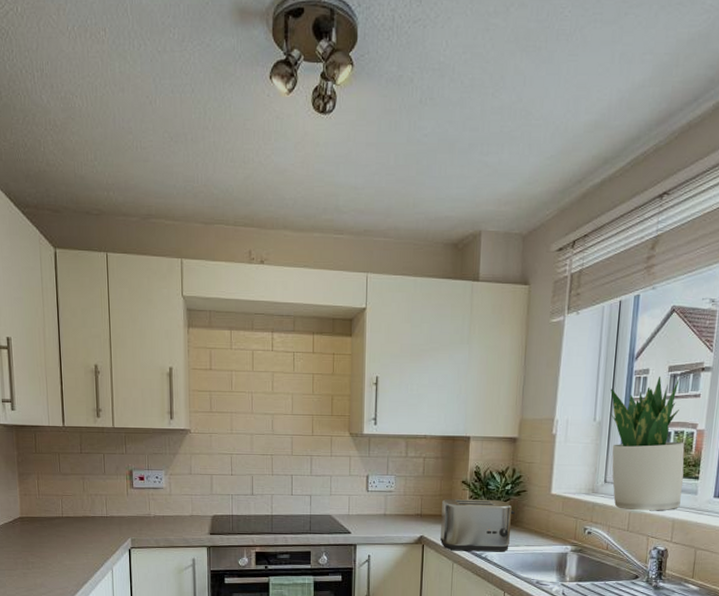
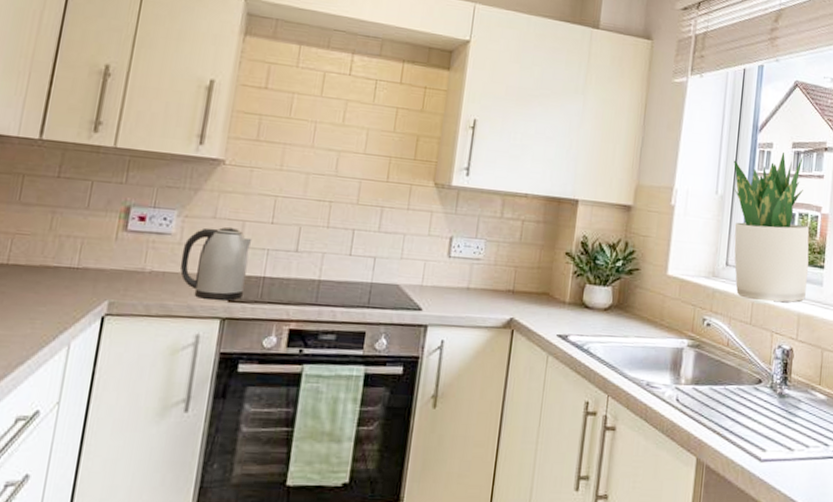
kettle: none [173,480,220,534] -> present [179,226,252,300]
toaster: present [440,498,515,552] -> none [534,272,625,344]

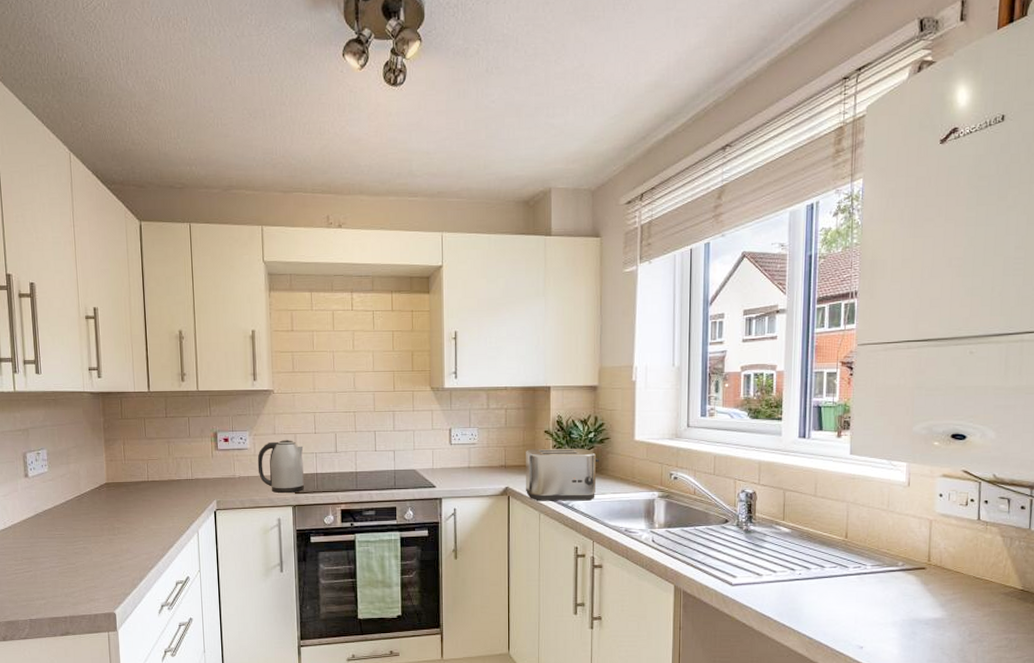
toaster: none [534,272,625,344] -> present [526,448,599,501]
planter: present [733,151,809,303] -> none [687,319,766,454]

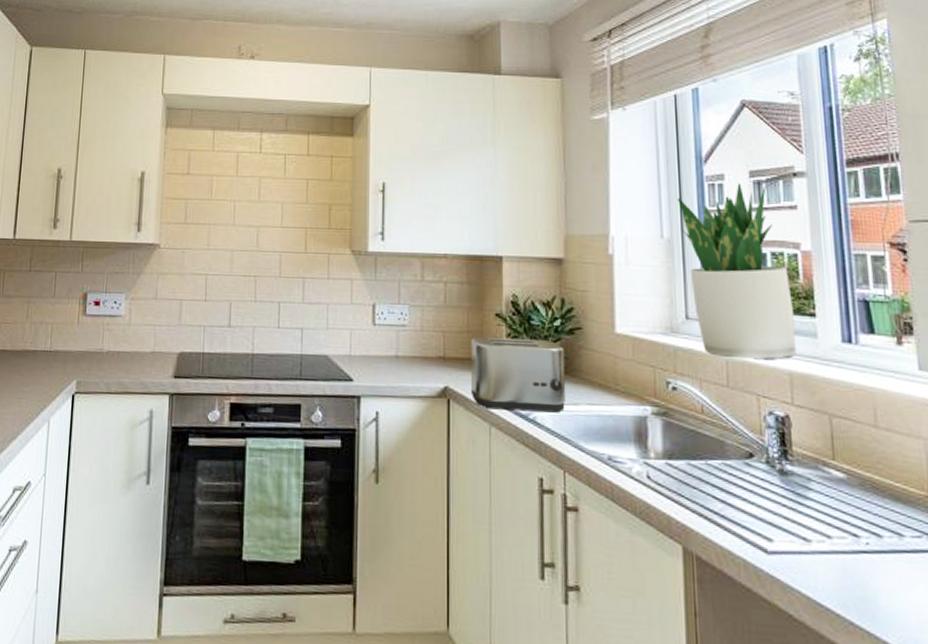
kettle: present [257,439,305,493] -> none [131,306,190,376]
planter: none [687,319,766,454] -> present [678,182,796,360]

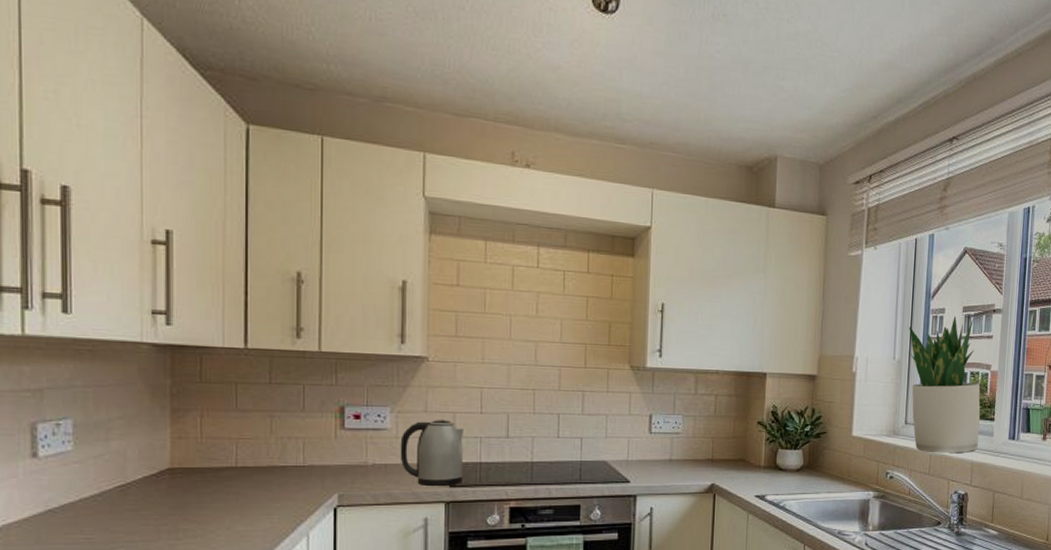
kettle: none [131,306,190,376] -> present [400,419,465,486]
toaster: present [471,336,569,413] -> none [734,441,815,500]

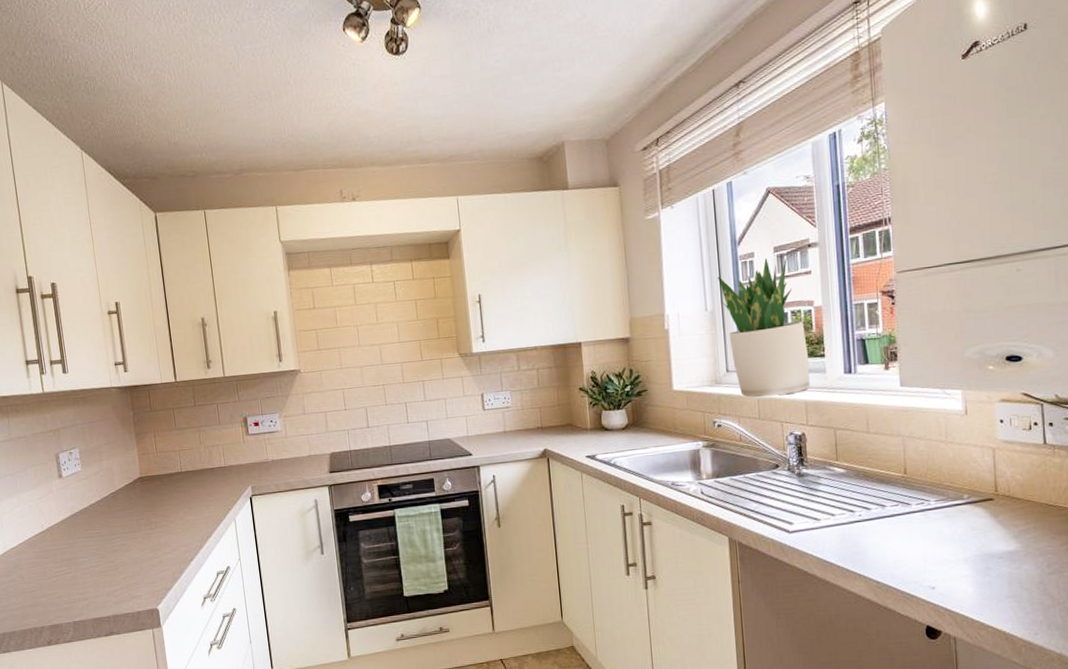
kettle: present [400,419,465,486] -> none [289,418,339,474]

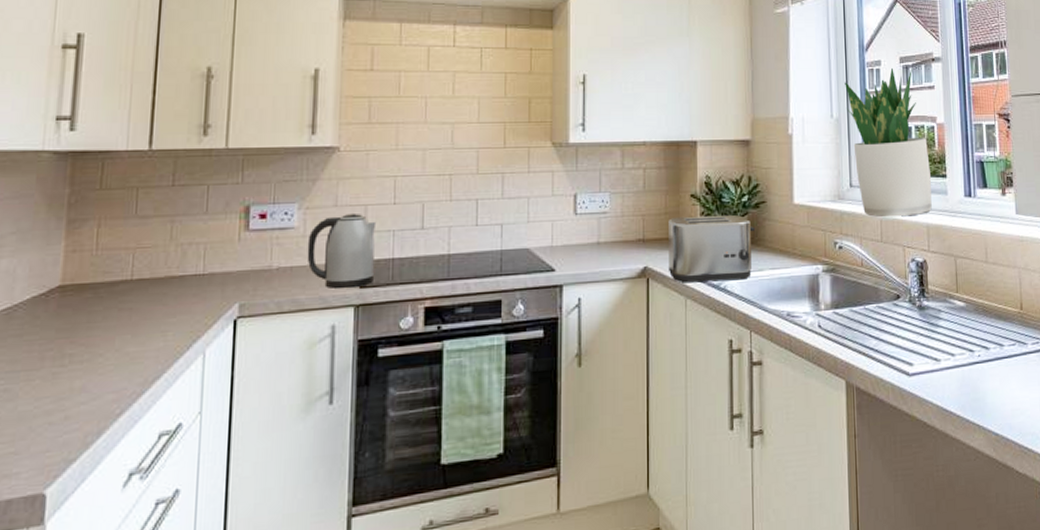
kettle: none [289,418,339,474] -> present [307,213,377,288]
toaster: none [562,403,638,461] -> present [669,214,755,283]

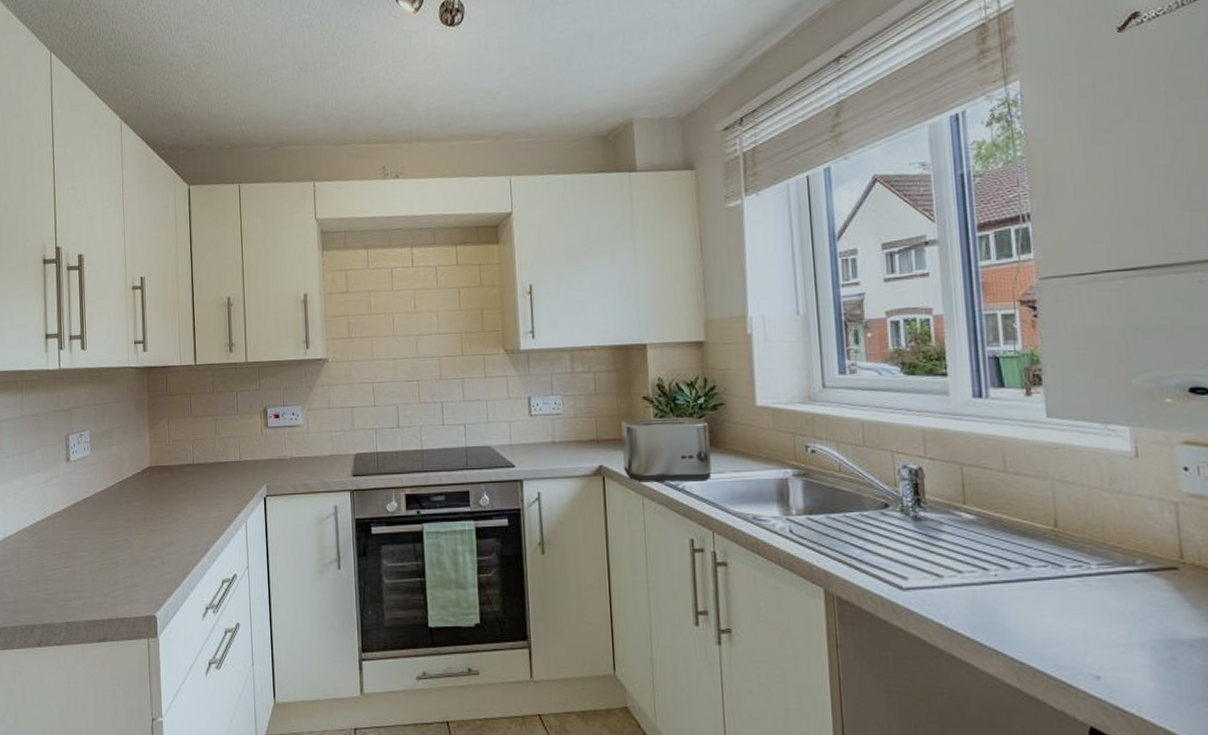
kettle: present [307,213,377,288] -> none [311,413,364,476]
planter: present [845,67,932,218] -> none [812,253,929,421]

